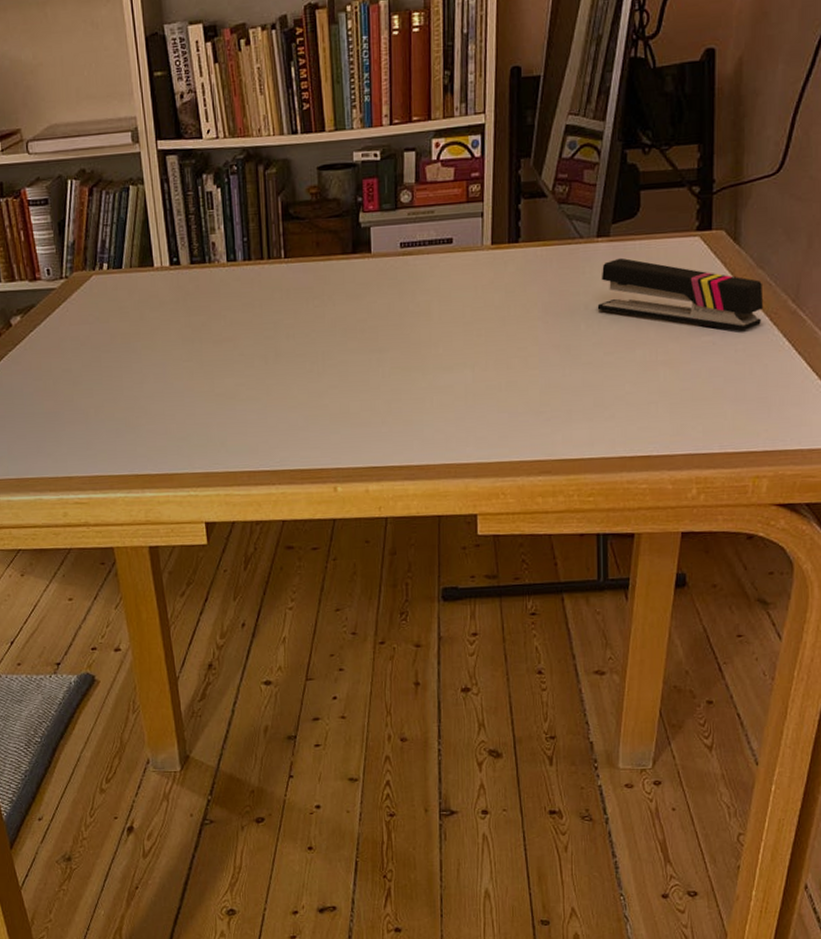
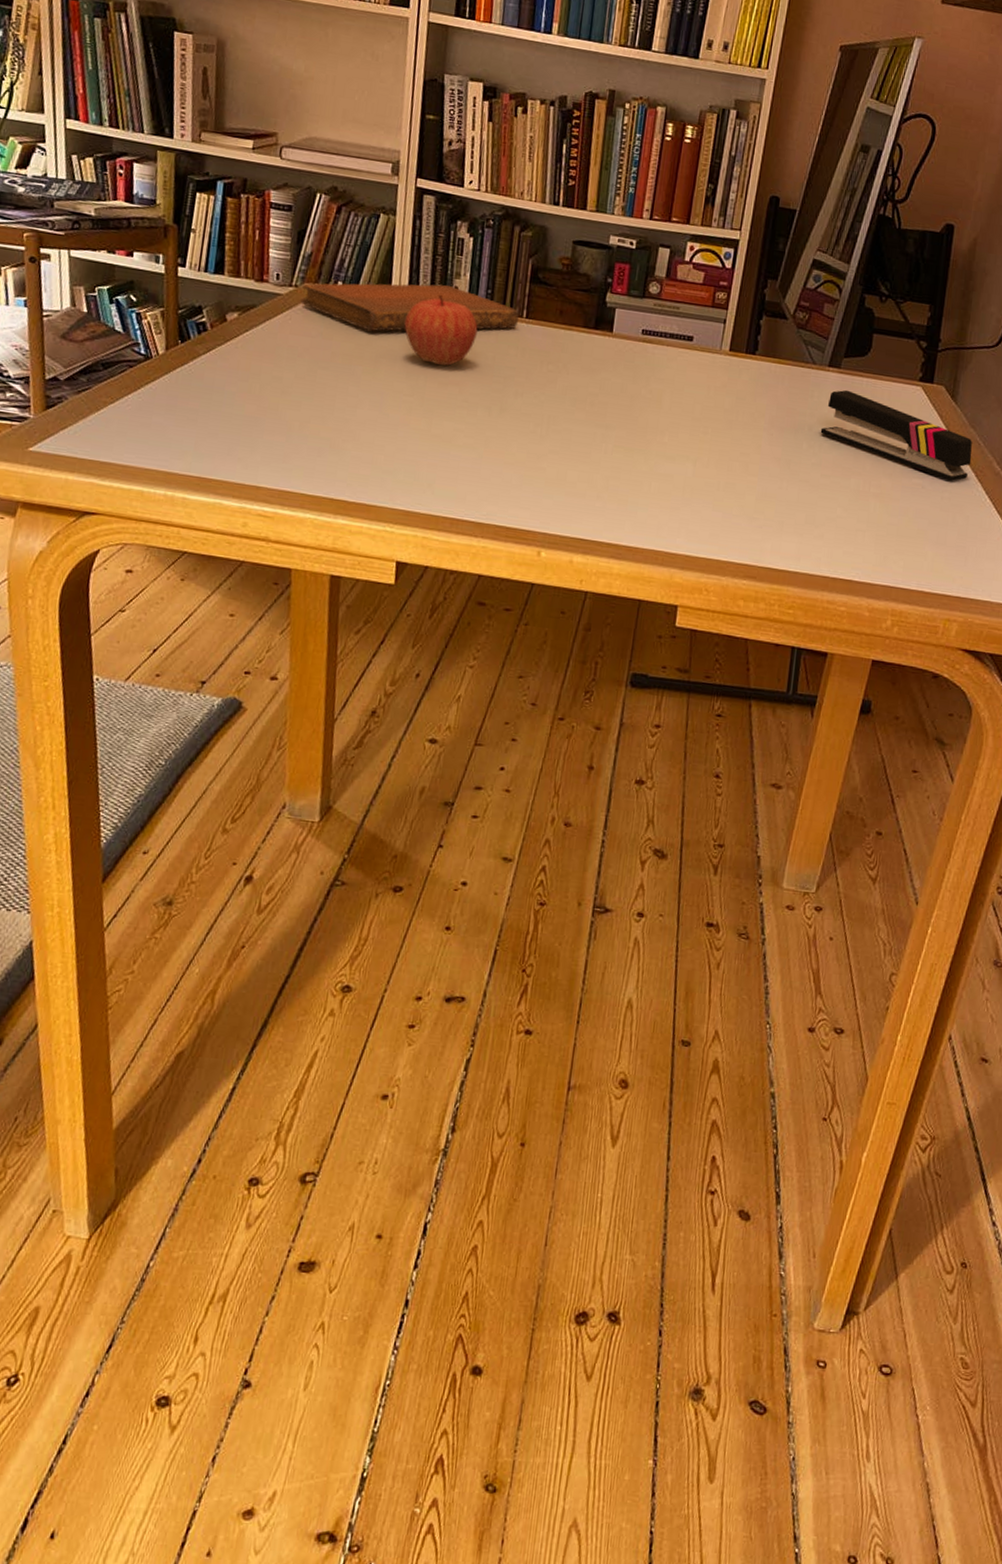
notebook: none [72,243,278,306] -> present [301,283,519,332]
apple: none [171,253,241,325] -> present [404,294,478,366]

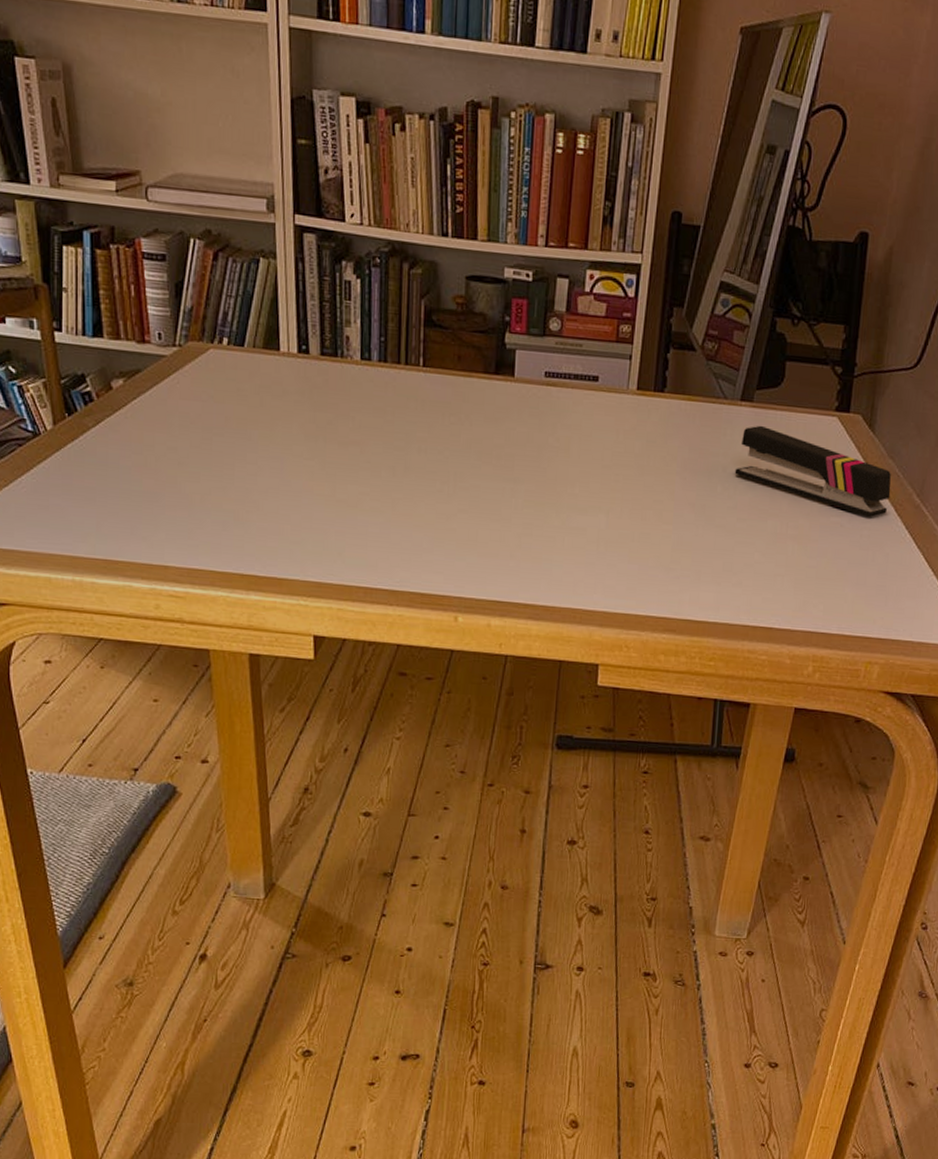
notebook: present [301,283,519,332] -> none [187,334,415,392]
apple: present [404,294,478,366] -> none [297,345,374,425]

